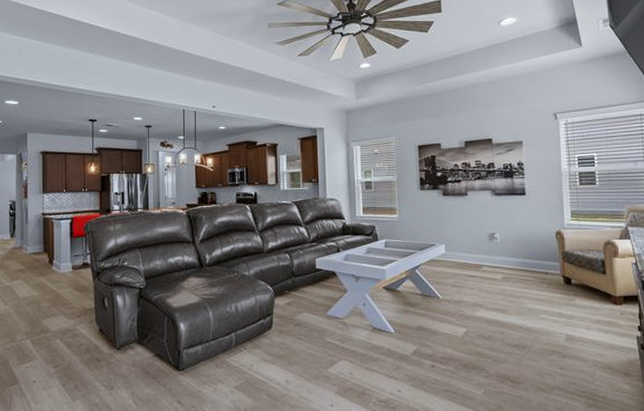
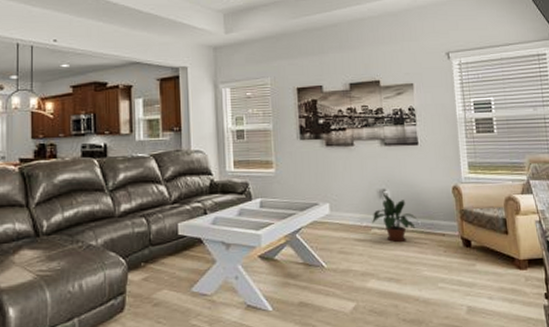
potted plant: none [482,237,523,278] -> present [372,194,418,242]

